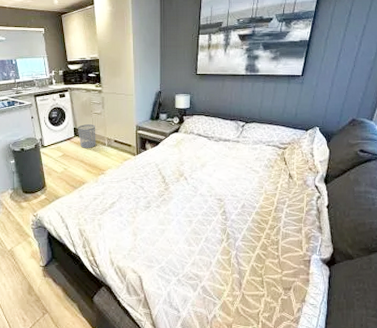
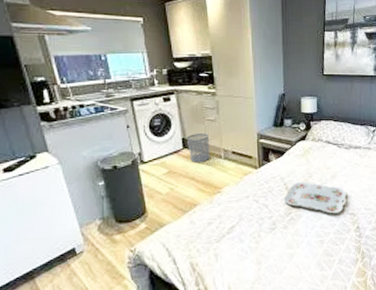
serving tray: none [158,168,215,198] -> present [284,181,347,214]

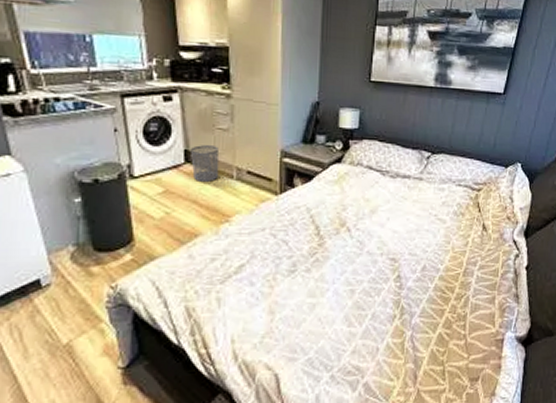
serving tray: present [284,181,347,214] -> none [308,214,388,257]

